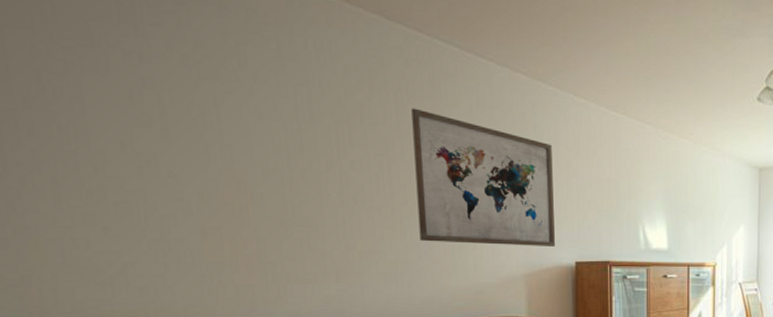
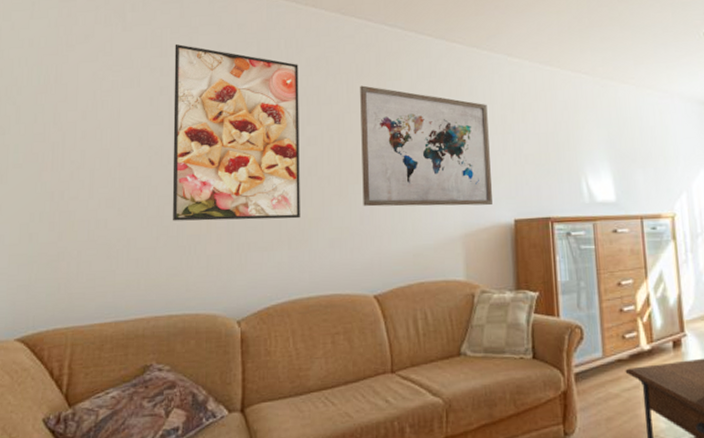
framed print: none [155,21,348,250] -> present [172,43,300,221]

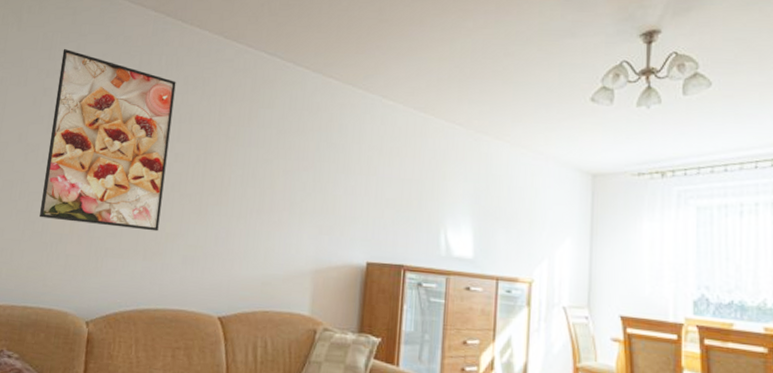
wall art: present [360,85,492,207] -> none [219,109,355,245]

